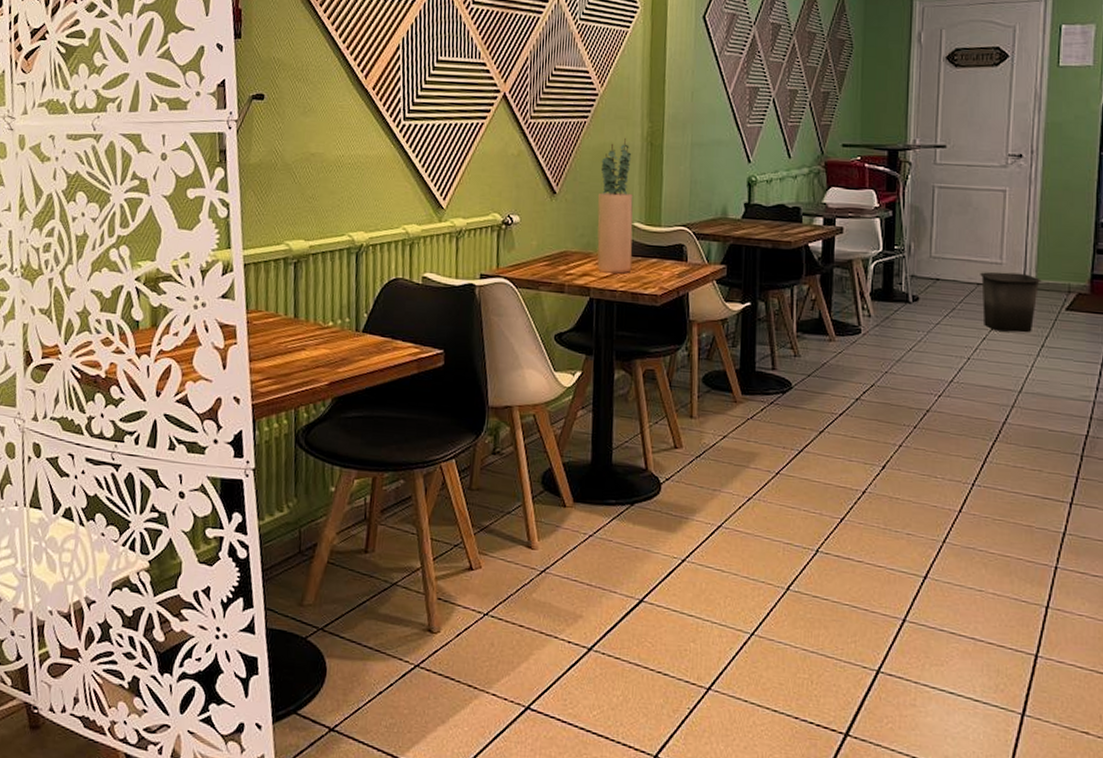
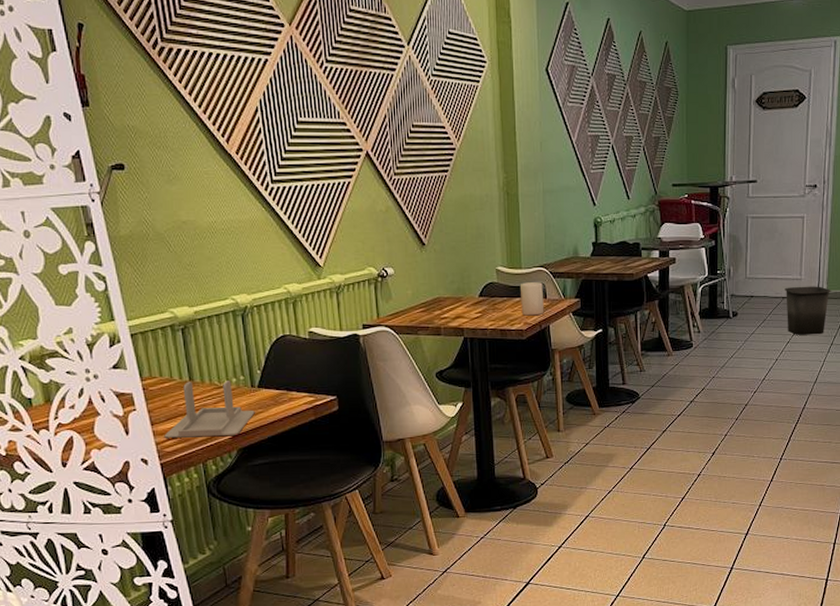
napkin holder: none [260,319,356,382] -> present [164,380,255,438]
vase: present [597,138,634,274] -> none [463,189,499,314]
mug: none [657,242,685,281] -> present [519,282,544,316]

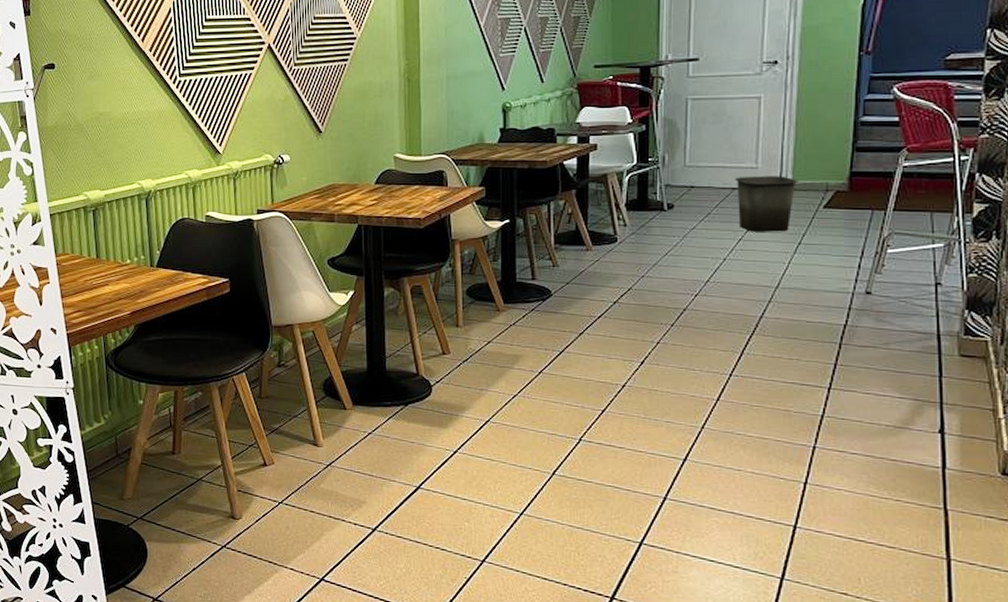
napkin holder: present [164,380,255,438] -> none [72,259,152,312]
mug: present [519,282,544,316] -> none [418,170,445,204]

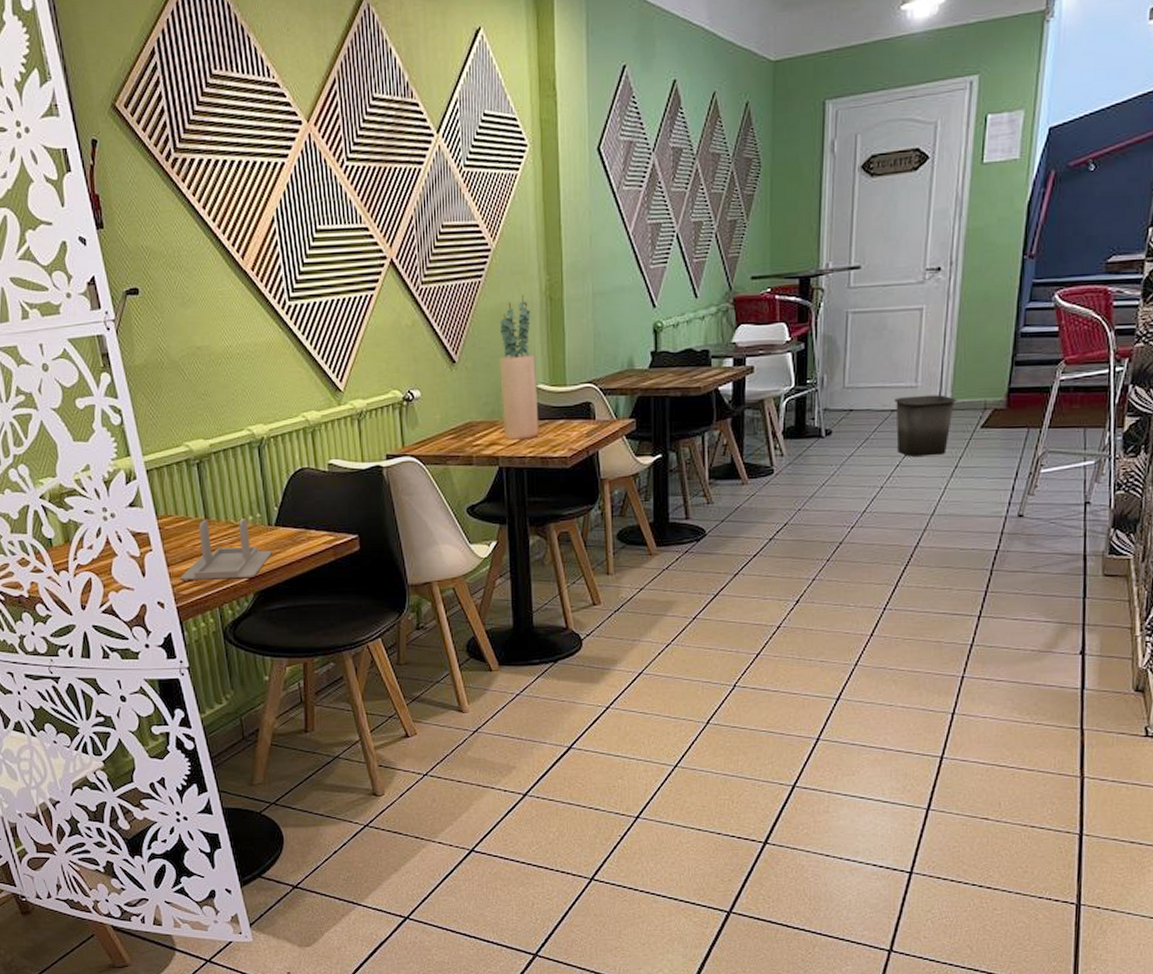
napkin holder: none [72,259,152,312] -> present [180,517,272,580]
vase: none [360,77,396,201] -> present [498,295,539,440]

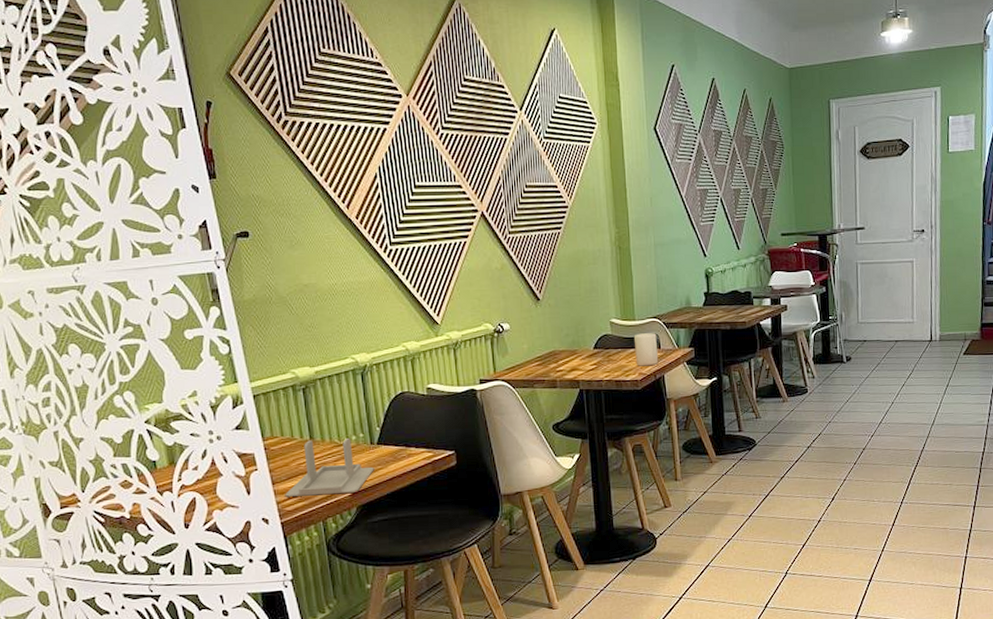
vase: present [498,295,539,440] -> none [577,245,614,366]
mug: none [564,401,593,441] -> present [633,333,659,366]
waste bin: present [894,394,957,457] -> none [897,328,944,378]

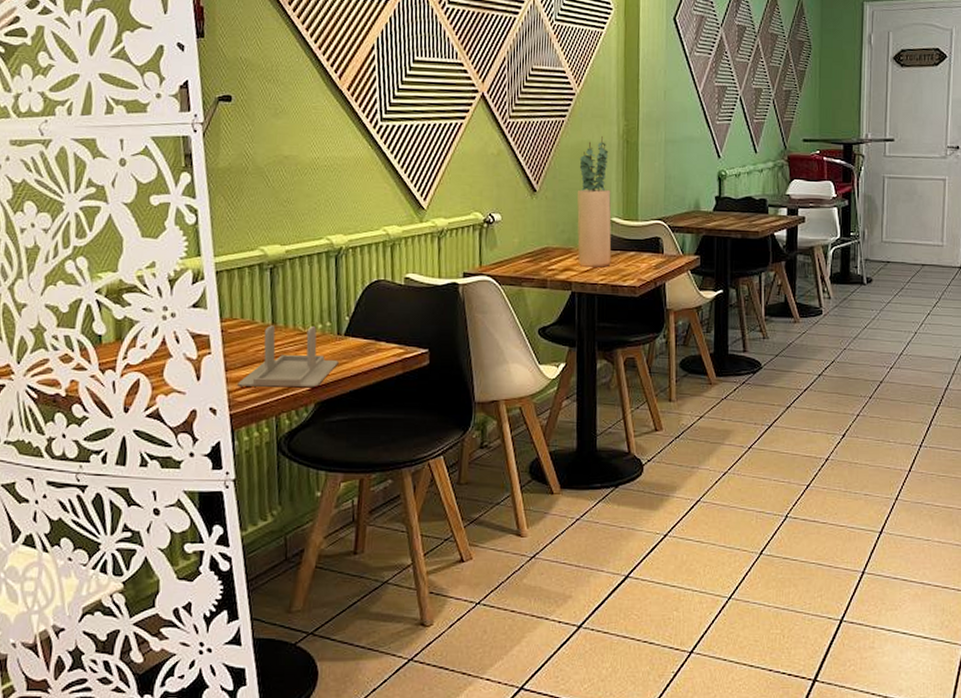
vase: none [577,245,614,366] -> present [576,136,612,268]
mug: present [633,333,659,366] -> none [635,235,661,272]

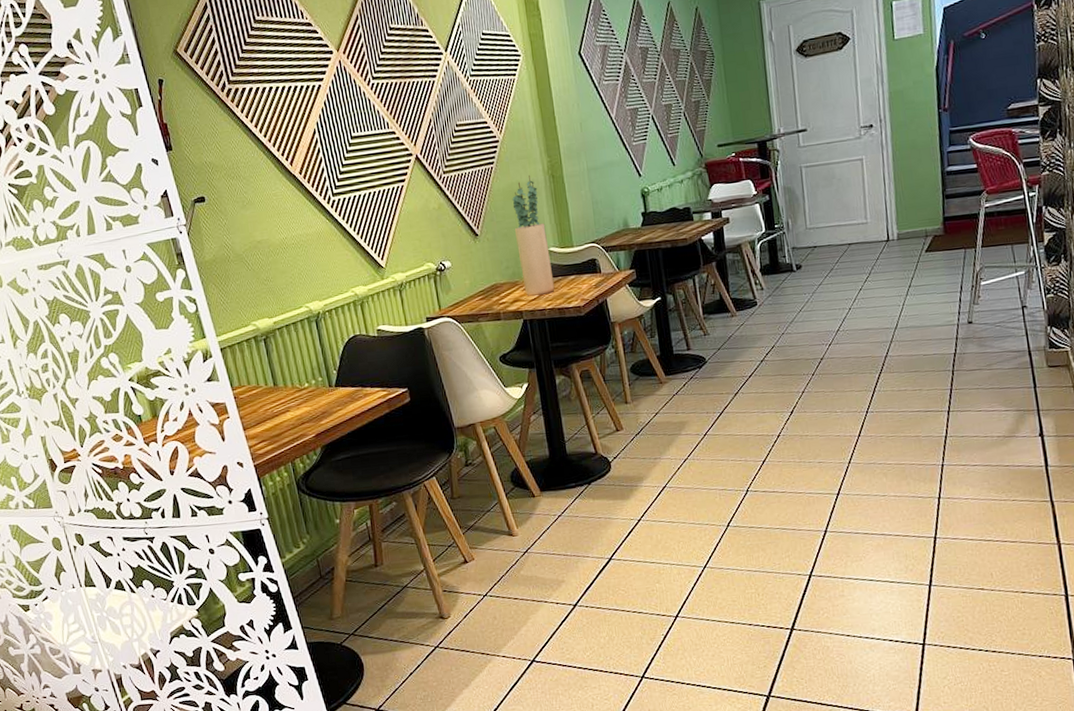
napkin holder: present [237,325,339,388] -> none [255,382,335,441]

